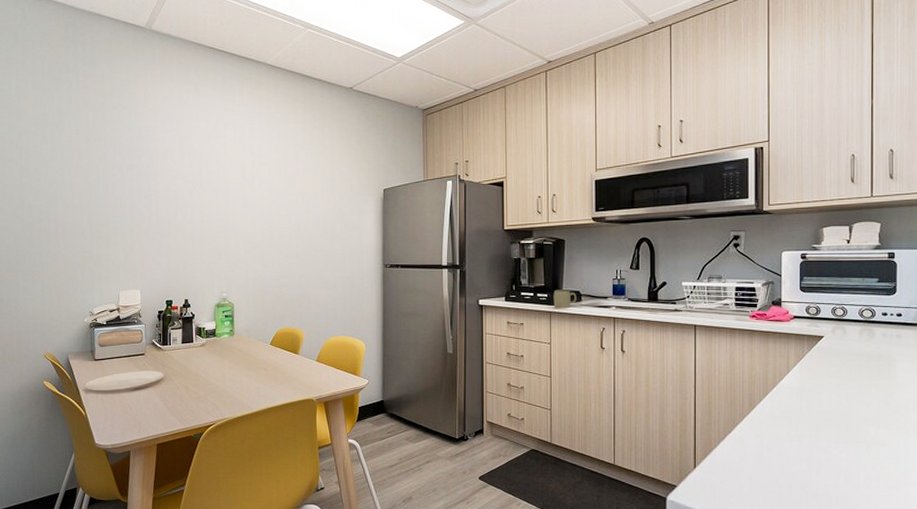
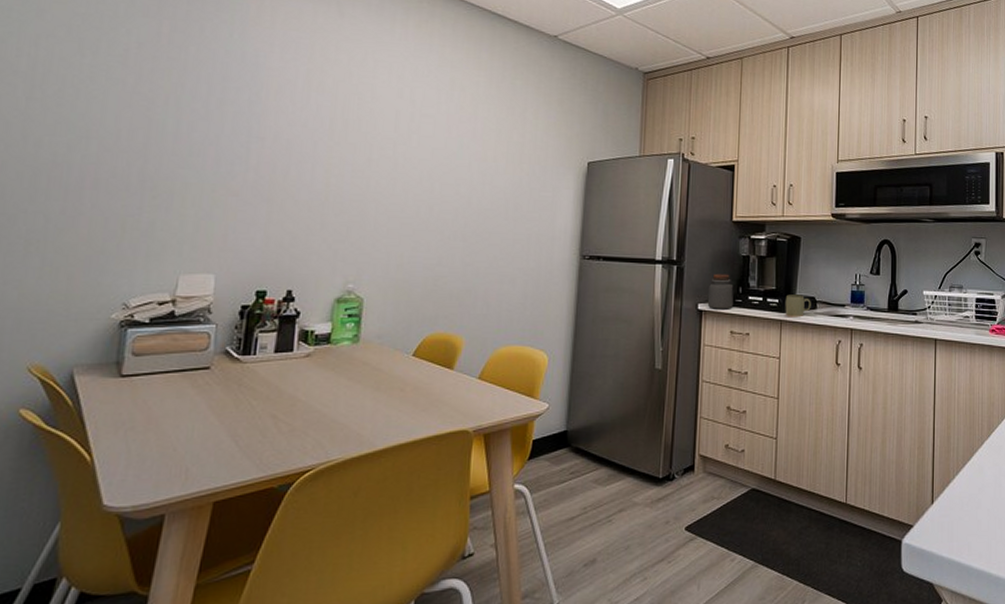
plate: present [84,371,164,390] -> none [96,392,240,423]
jar: none [486,274,508,304] -> present [707,273,734,309]

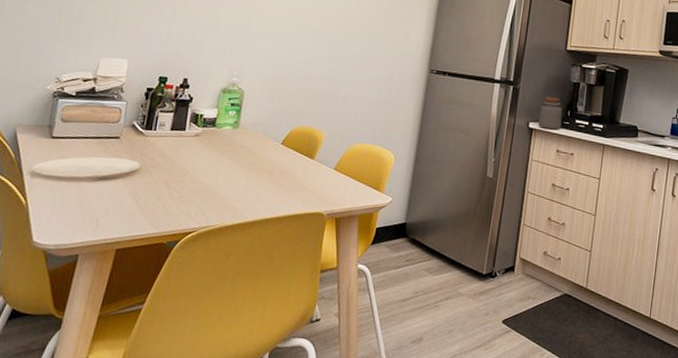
plate: none [96,392,240,423] -> present [31,156,141,178]
mug: present [785,294,811,317] -> none [608,121,633,144]

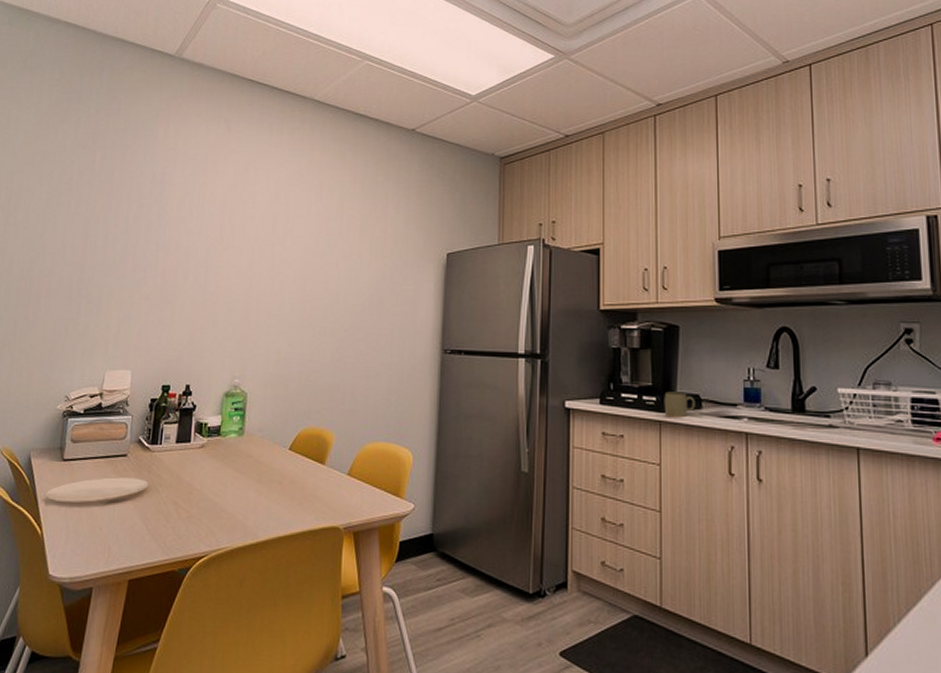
jar: present [537,96,563,130] -> none [575,368,604,408]
mug: none [608,121,633,144] -> present [664,391,695,418]

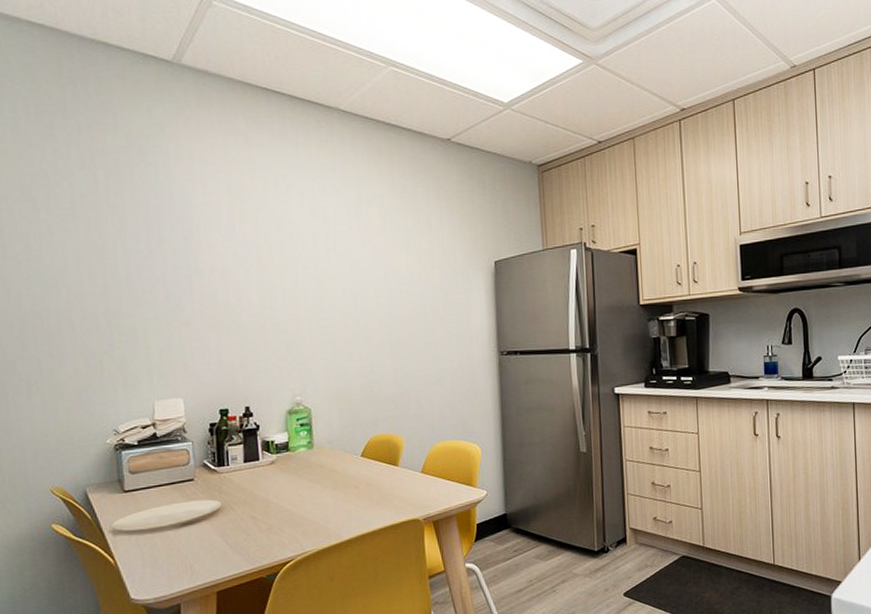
mug: present [664,391,695,418] -> none [699,370,725,394]

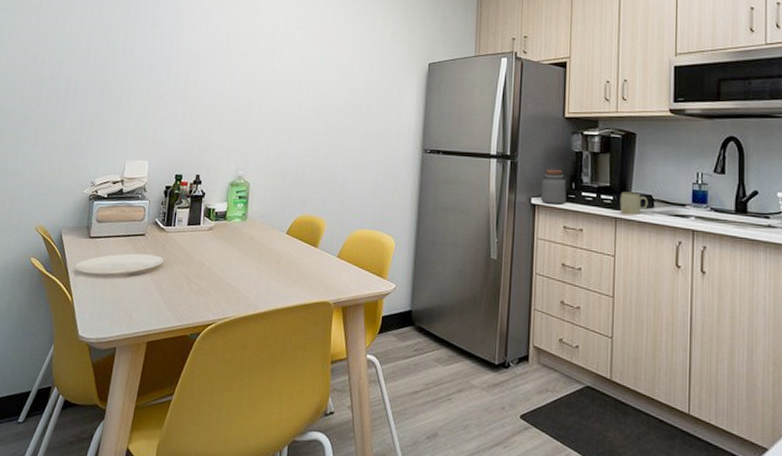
jar: none [623,357,648,392] -> present [540,169,567,205]
mug: none [699,370,725,394] -> present [620,191,648,216]

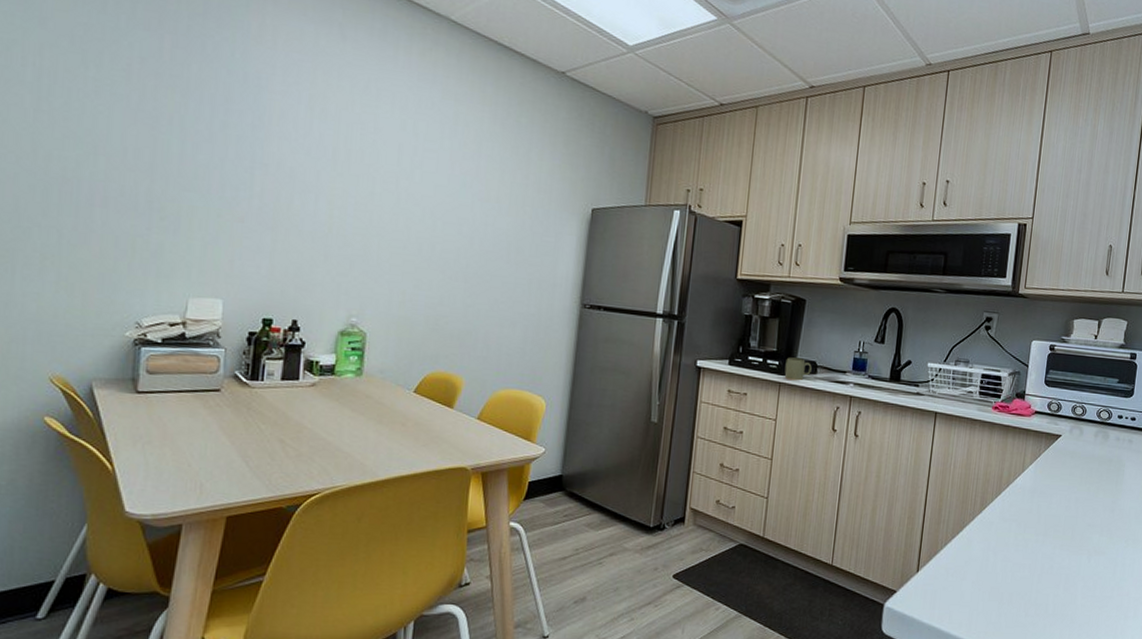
plate: present [75,253,164,275] -> none [115,412,249,438]
jar: present [540,169,567,205] -> none [706,331,734,368]

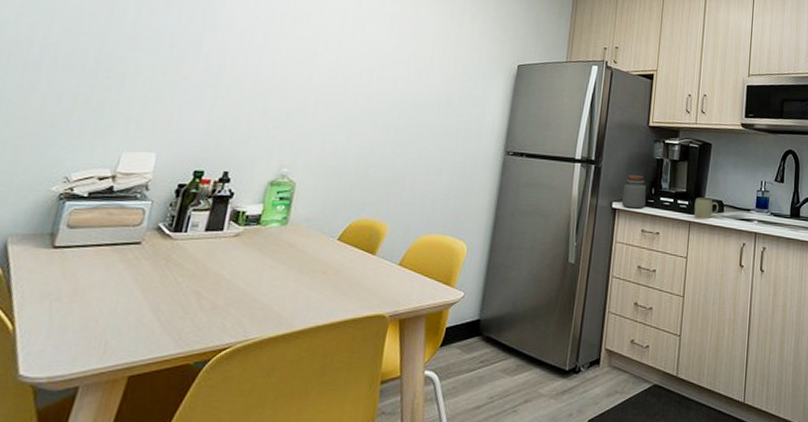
jar: none [706,331,734,368] -> present [621,174,647,209]

